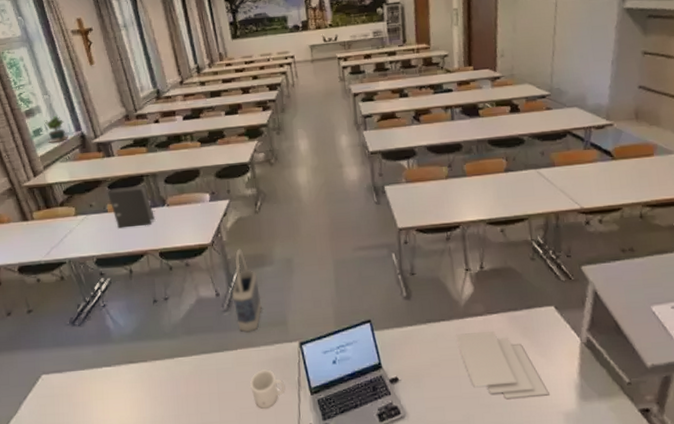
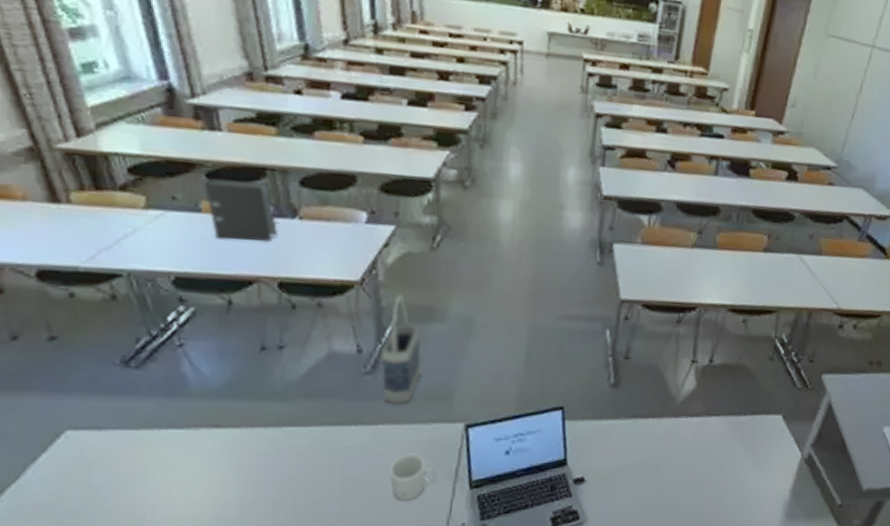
potted plant: present [44,115,68,144] -> none [102,46,145,93]
papers: present [456,331,550,398] -> none [663,435,755,512]

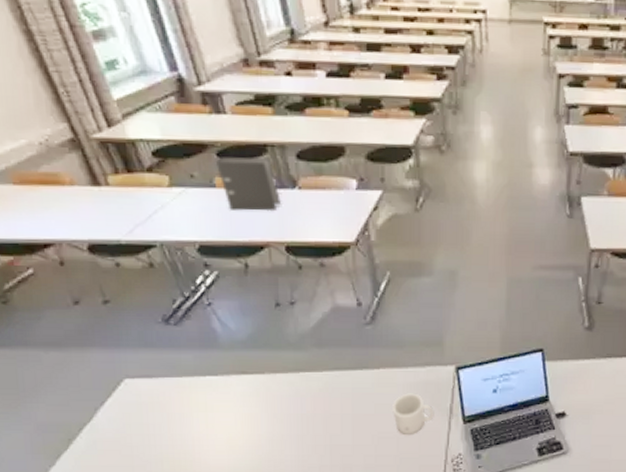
bag: present [380,294,422,405] -> none [378,252,414,351]

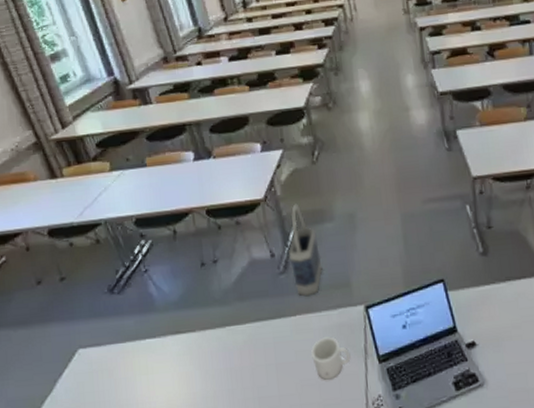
binder: present [215,156,282,212] -> none [145,134,201,184]
bag: none [378,252,414,351] -> present [289,203,323,297]

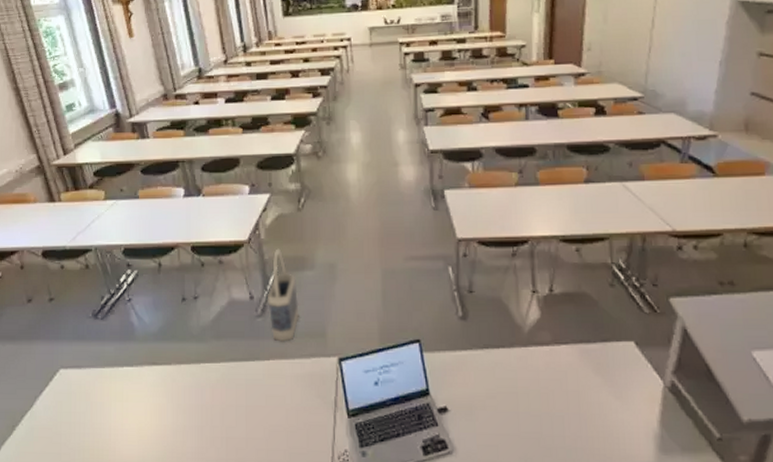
mug: present [311,336,351,380] -> none [282,385,320,428]

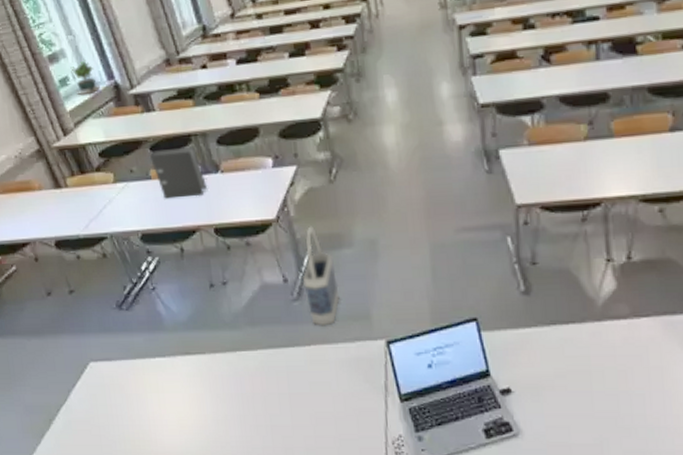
potted plant: none [78,90,102,121] -> present [70,60,100,96]
binder: none [139,171,189,217] -> present [149,146,208,199]

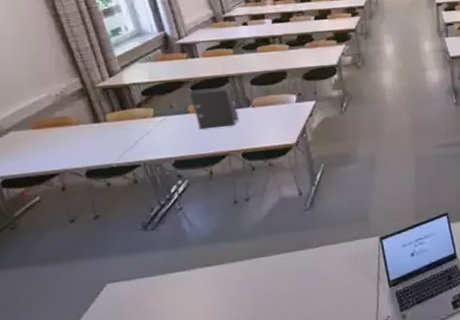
potted plant: present [70,60,100,96] -> none [124,15,150,44]
bag: present [303,226,340,326] -> none [315,148,344,230]

